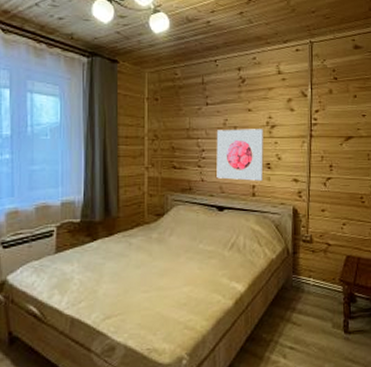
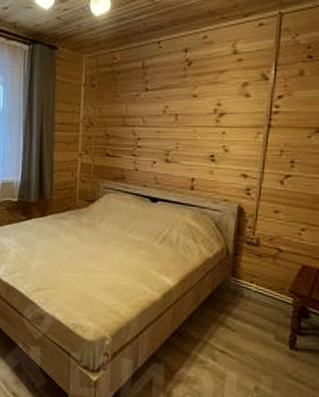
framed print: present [216,129,264,181] -> none [152,117,211,174]

